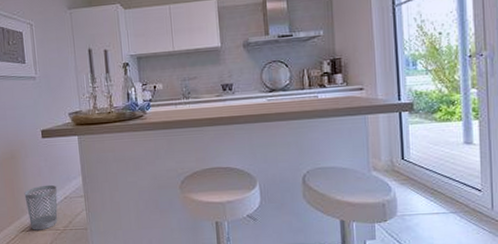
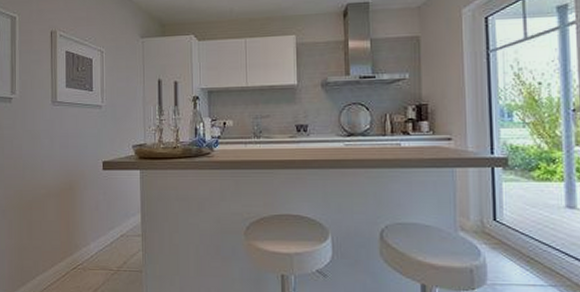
wastebasket: present [24,184,58,230] -> none [79,220,113,269]

